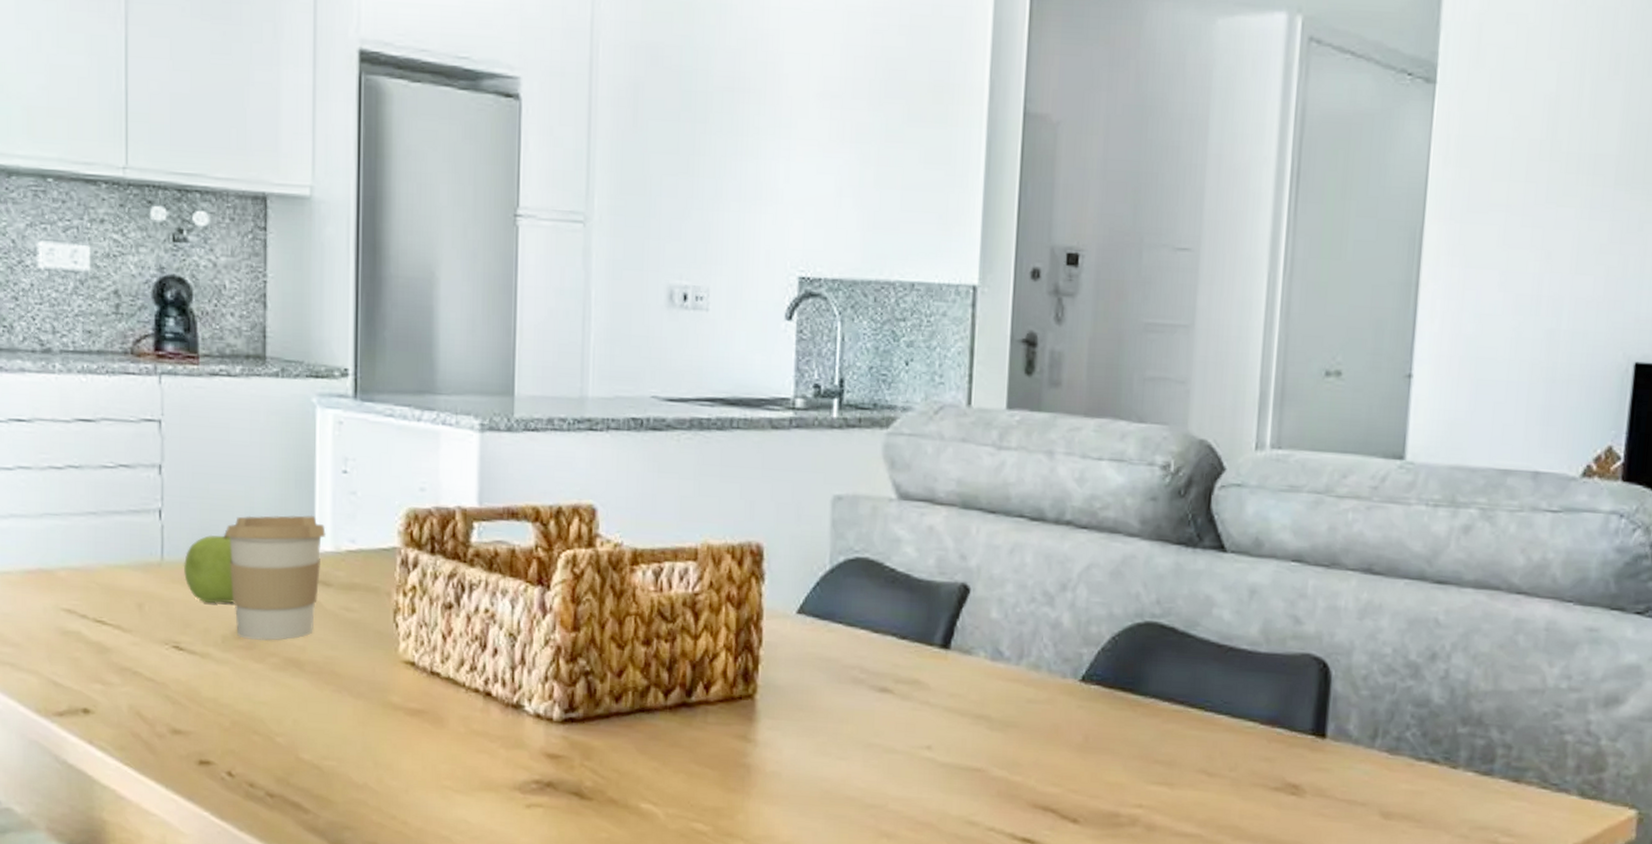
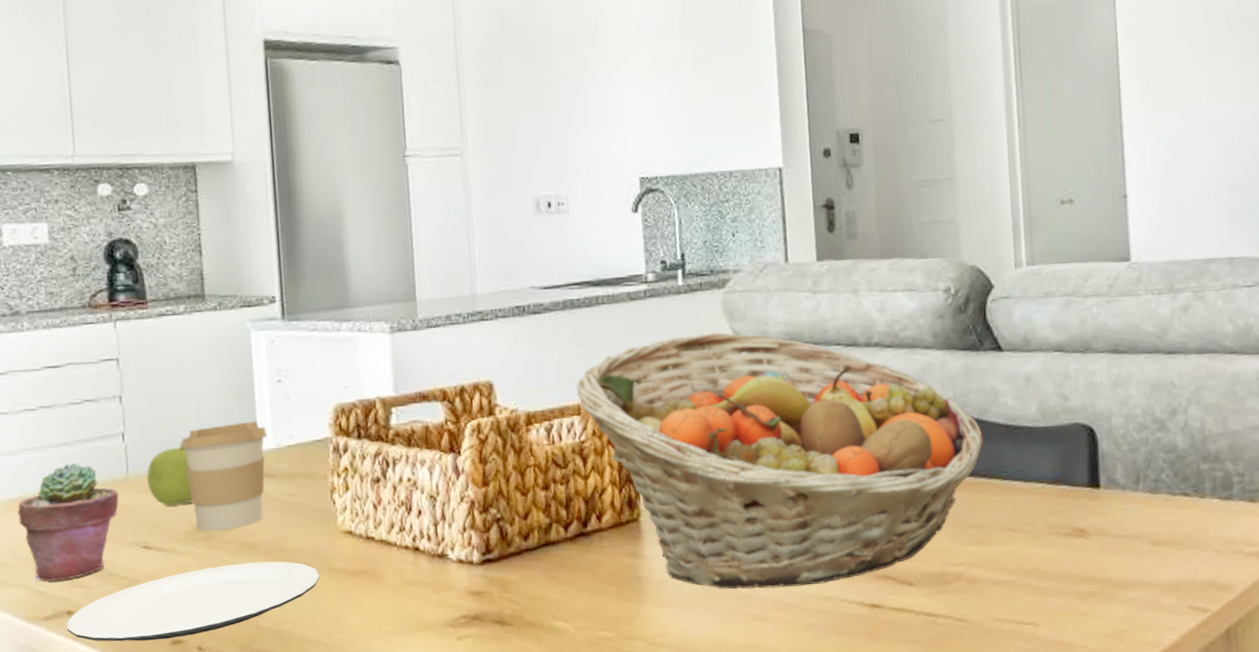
potted succulent: none [35,536,151,674] -> present [17,462,119,582]
plate: none [82,681,374,758] -> present [67,561,320,642]
fruit basket: none [695,481,1188,805] -> present [576,332,984,589]

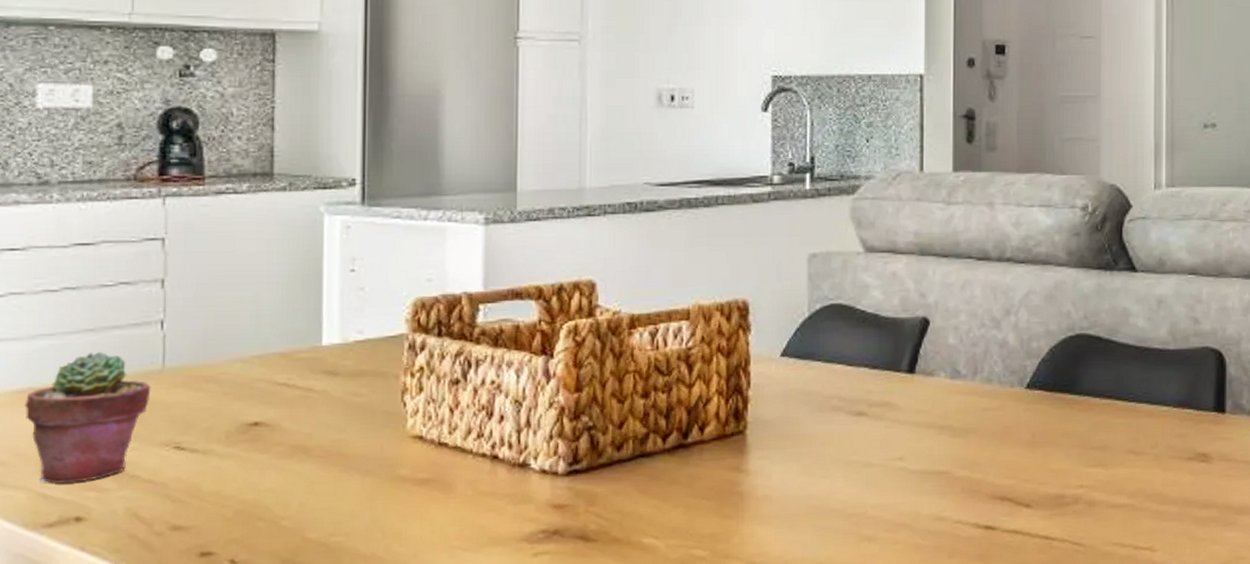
plate: present [67,561,320,642] -> none [74,467,382,553]
fruit: present [146,443,193,506] -> none [185,334,239,403]
coffee cup: present [181,420,267,532] -> none [230,312,333,433]
fruit basket: present [576,332,984,589] -> none [687,239,1112,508]

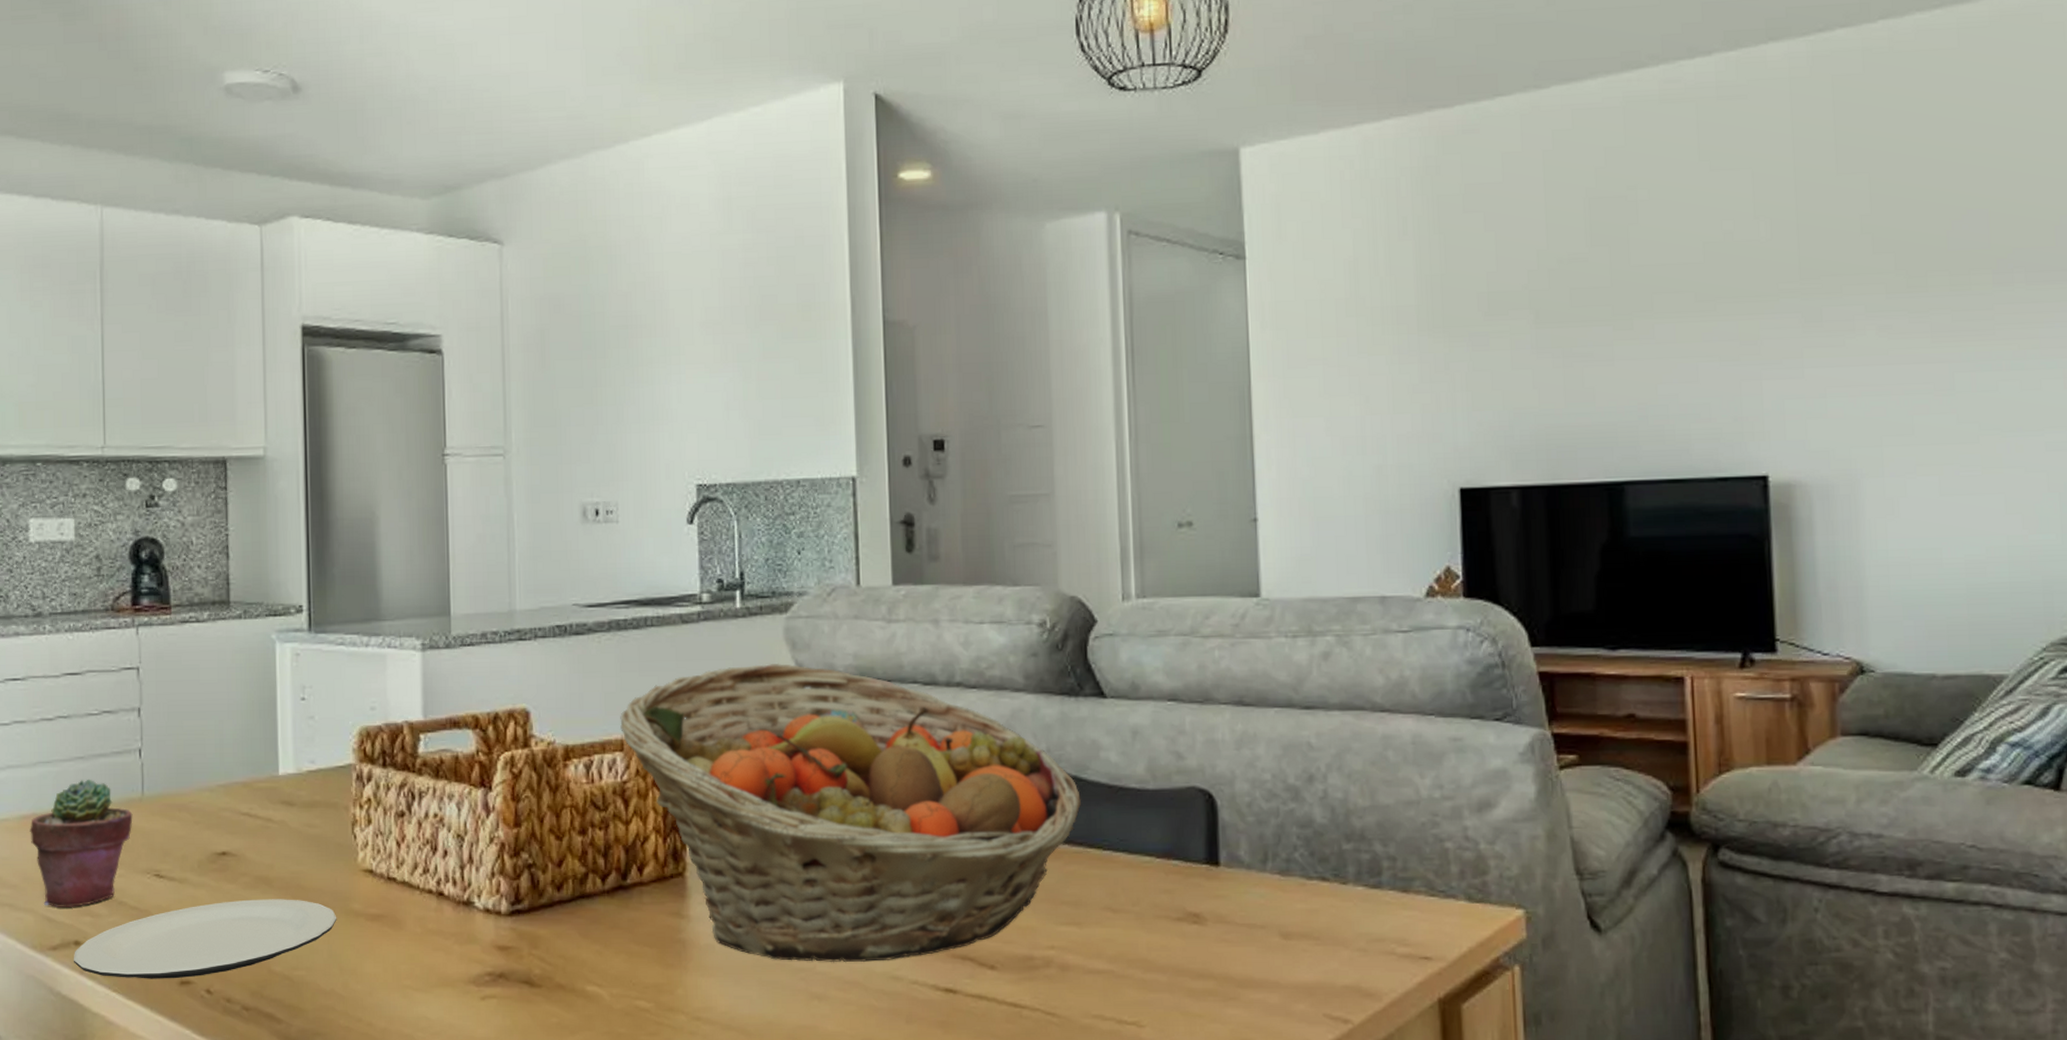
plate: none [74,467,382,553] -> present [74,899,337,979]
fruit basket: none [687,239,1112,508] -> present [620,663,1082,963]

